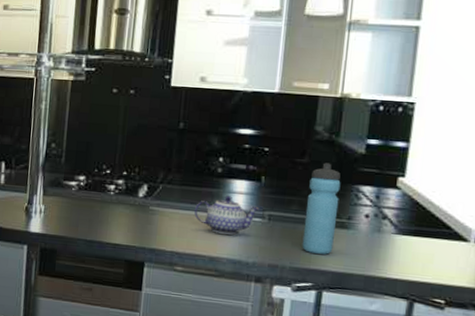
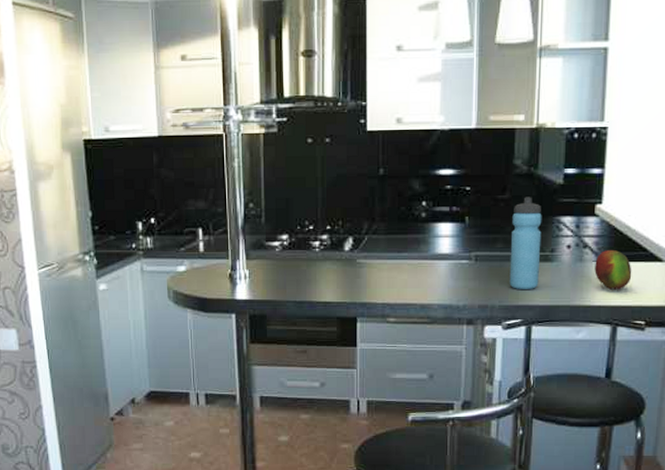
teapot: present [193,195,259,235] -> none [401,240,465,280]
fruit: none [393,224,434,265] -> present [594,250,632,290]

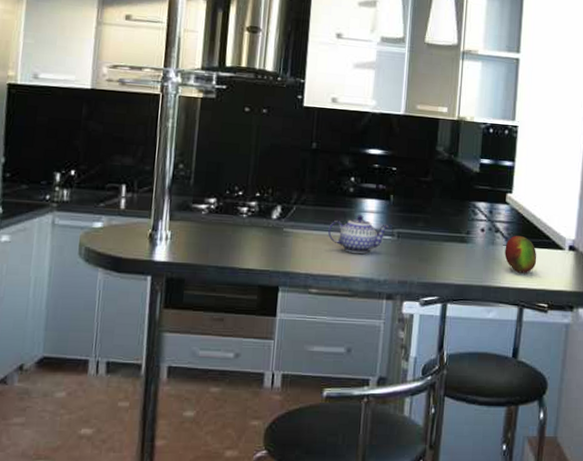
teapot: none [401,240,465,280] -> present [327,215,389,254]
water bottle: present [509,197,542,289] -> none [428,181,460,268]

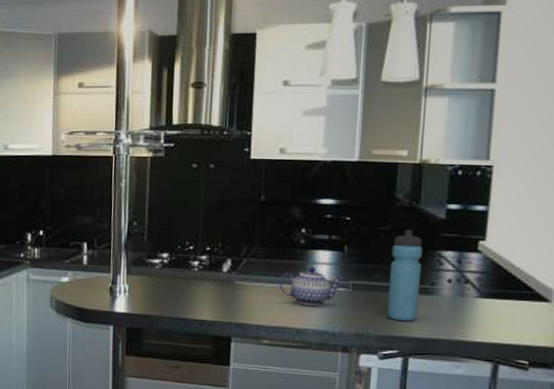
water bottle: none [428,181,460,268] -> present [387,229,423,321]
fruit: present [504,236,537,273] -> none [476,287,516,328]

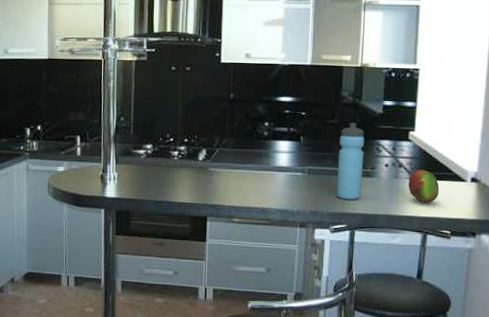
teapot: present [278,267,343,306] -> none [246,155,300,188]
fruit: none [476,287,516,328] -> present [408,170,440,204]

